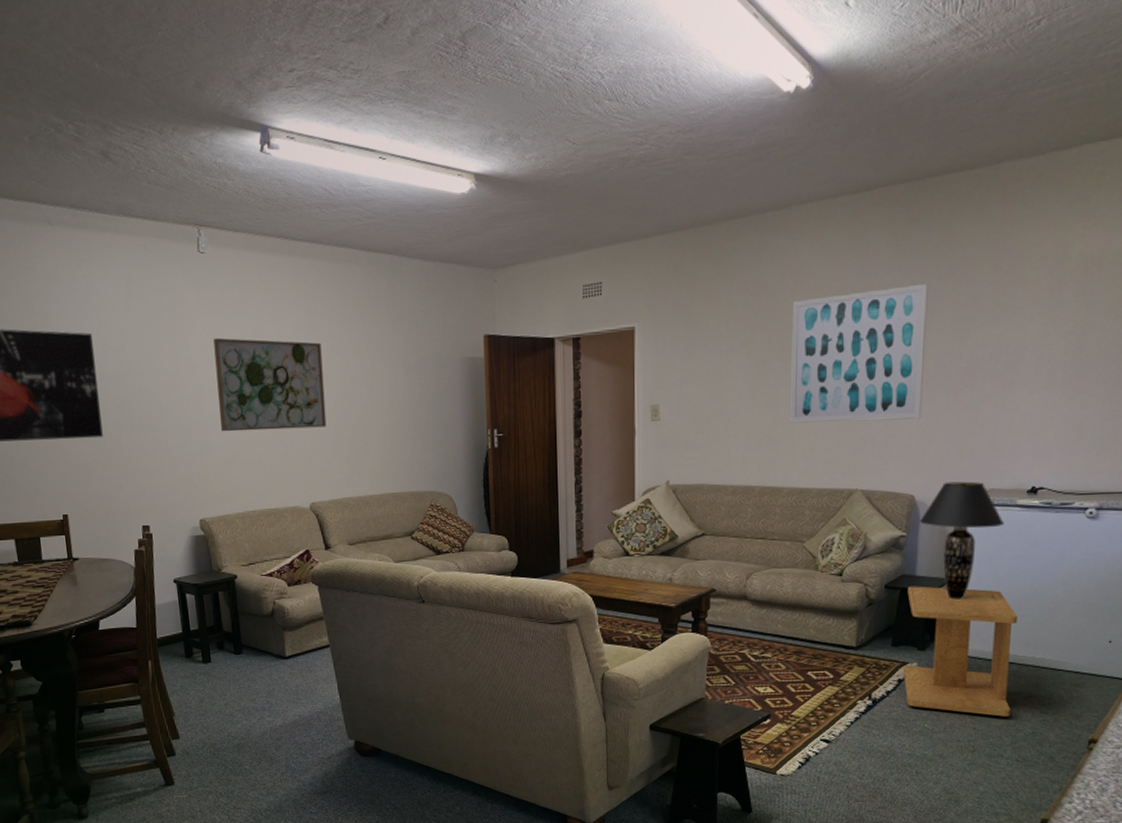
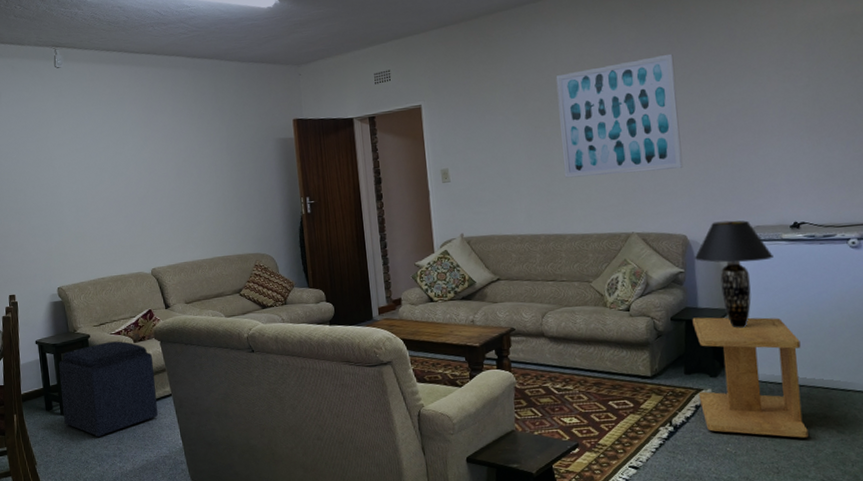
ottoman: none [200,583,313,689] -> present [59,341,158,438]
wall art: present [213,337,327,432] -> none [68,133,164,212]

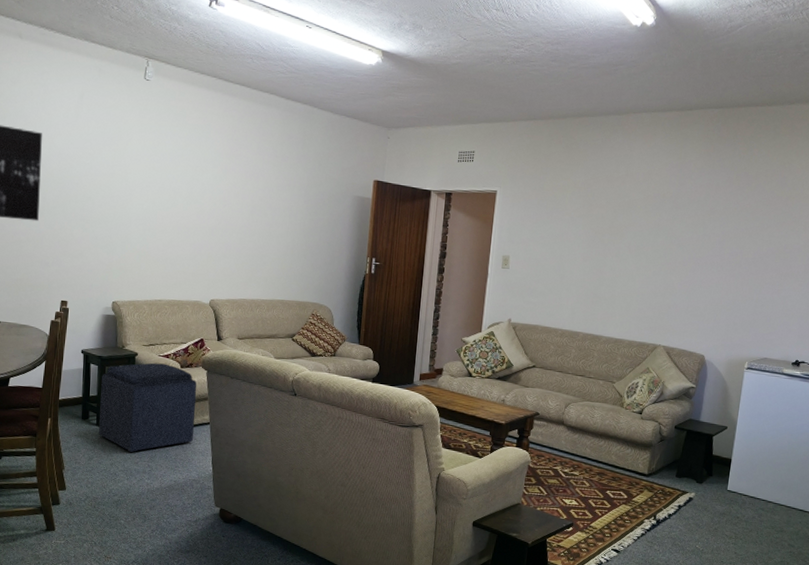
wall art: present [555,53,683,178] -> none [612,187,730,296]
side table: present [692,317,809,438] -> none [683,429,777,546]
table lamp: present [694,220,773,328] -> none [706,348,772,445]

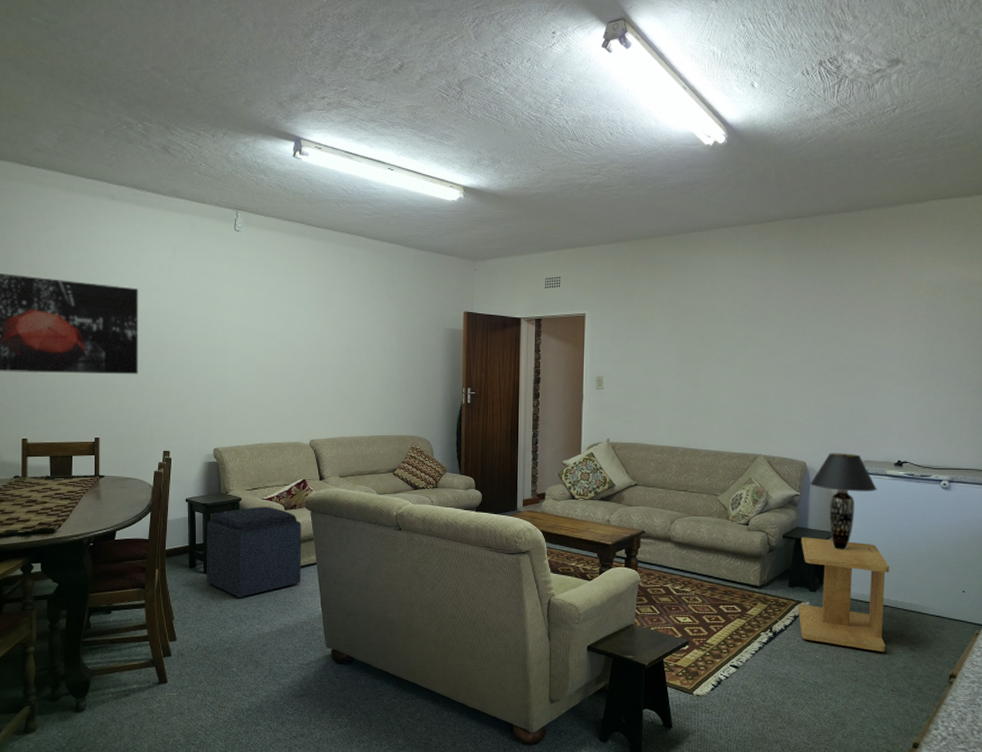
side table: none [683,429,777,546] -> present [798,537,889,652]
table lamp: none [706,348,772,445] -> present [810,453,877,550]

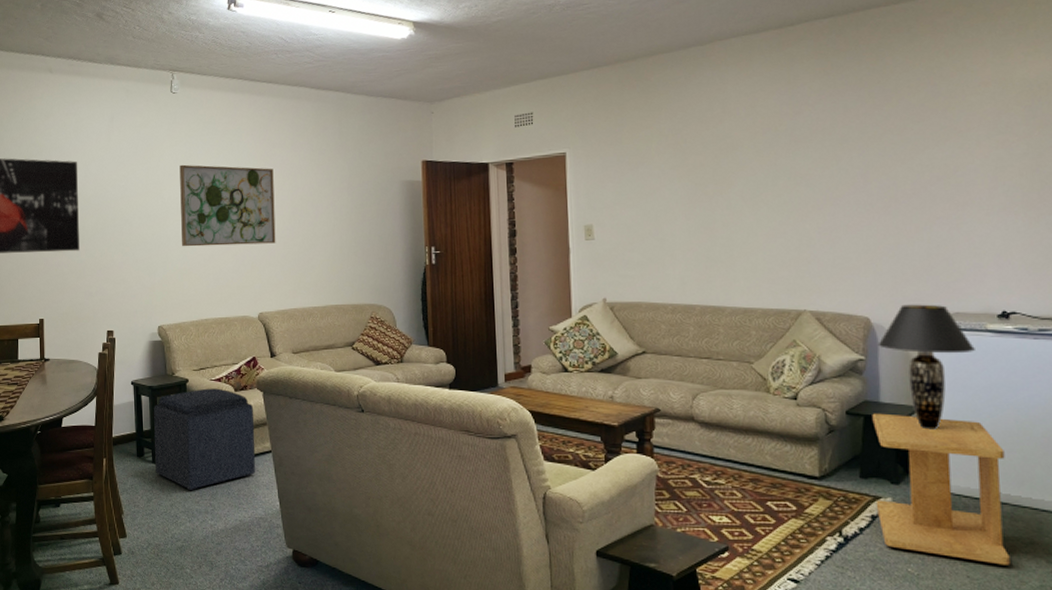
wall art: none [240,299,330,378] -> present [179,164,276,247]

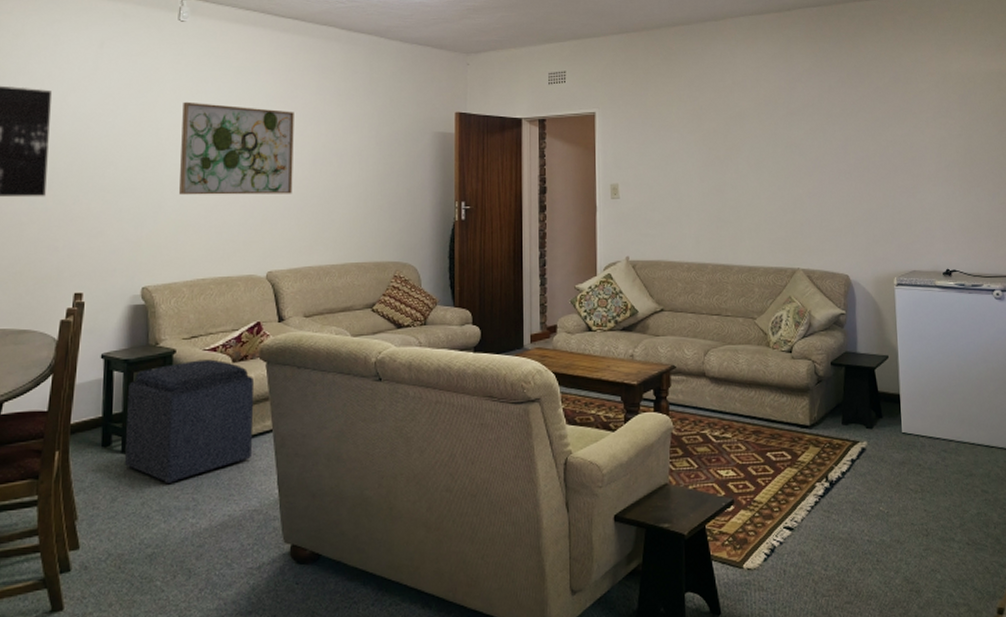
side table: present [872,413,1010,565] -> none [851,363,956,497]
table lamp: present [877,304,975,430] -> none [855,263,928,377]

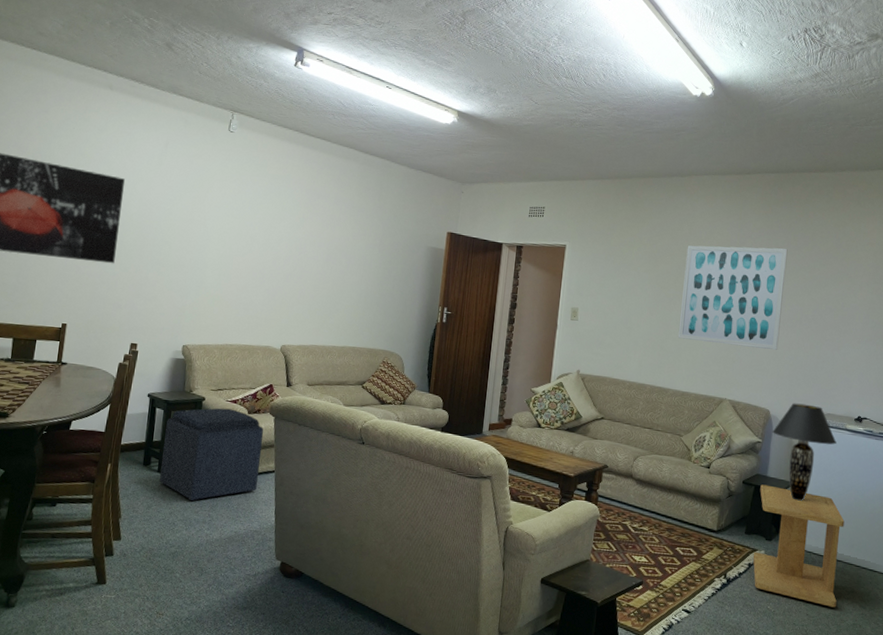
wall art: present [179,101,294,195] -> none [218,199,315,285]
wall art: none [732,89,848,206] -> present [678,245,788,351]
side table: none [851,363,956,497] -> present [753,484,845,608]
table lamp: none [855,263,928,377] -> present [772,403,837,501]

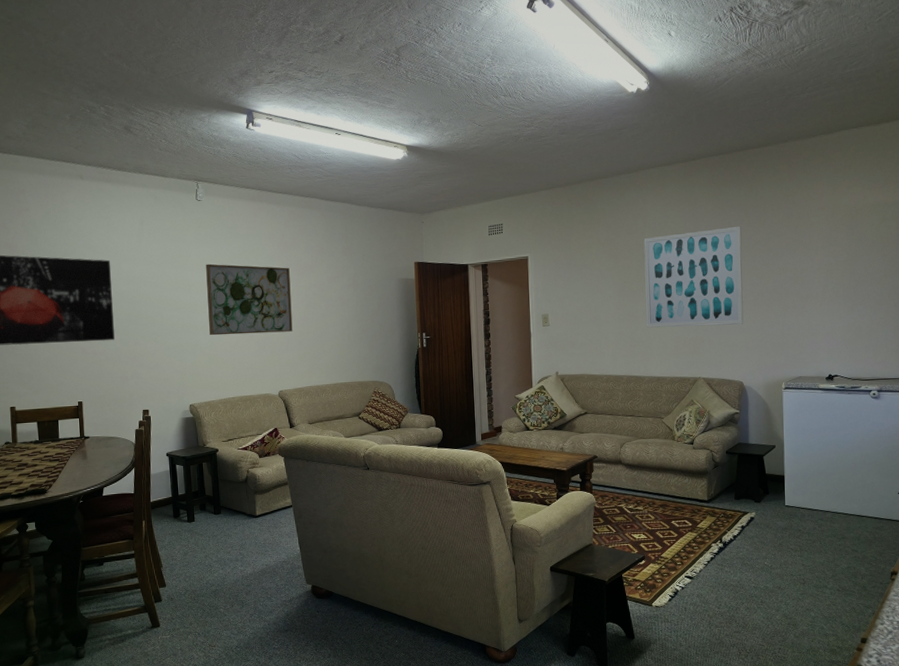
ottoman: present [160,408,264,502] -> none [188,456,278,544]
wall art: none [218,199,315,285] -> present [206,263,293,336]
side table: present [753,484,845,608] -> none [743,451,829,555]
table lamp: present [772,403,837,501] -> none [748,371,811,462]

